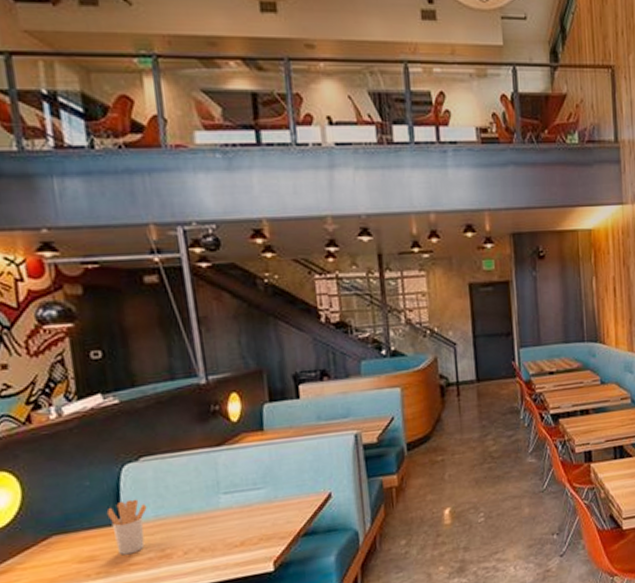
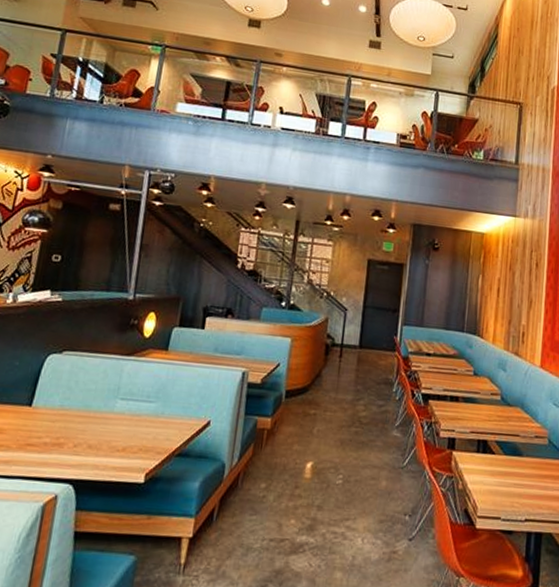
utensil holder: present [106,499,147,556] -> none [21,385,57,435]

